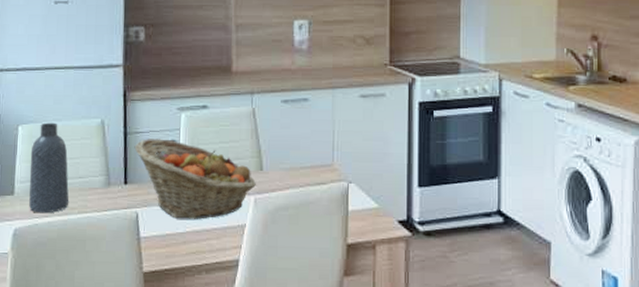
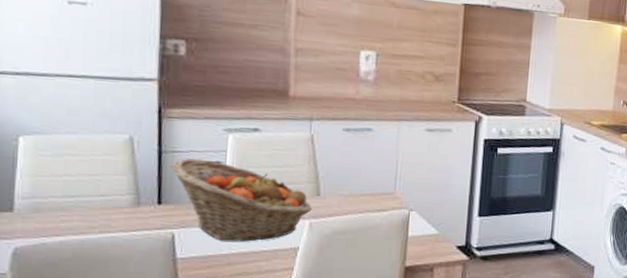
vase: present [29,122,69,214] -> none [34,135,88,232]

